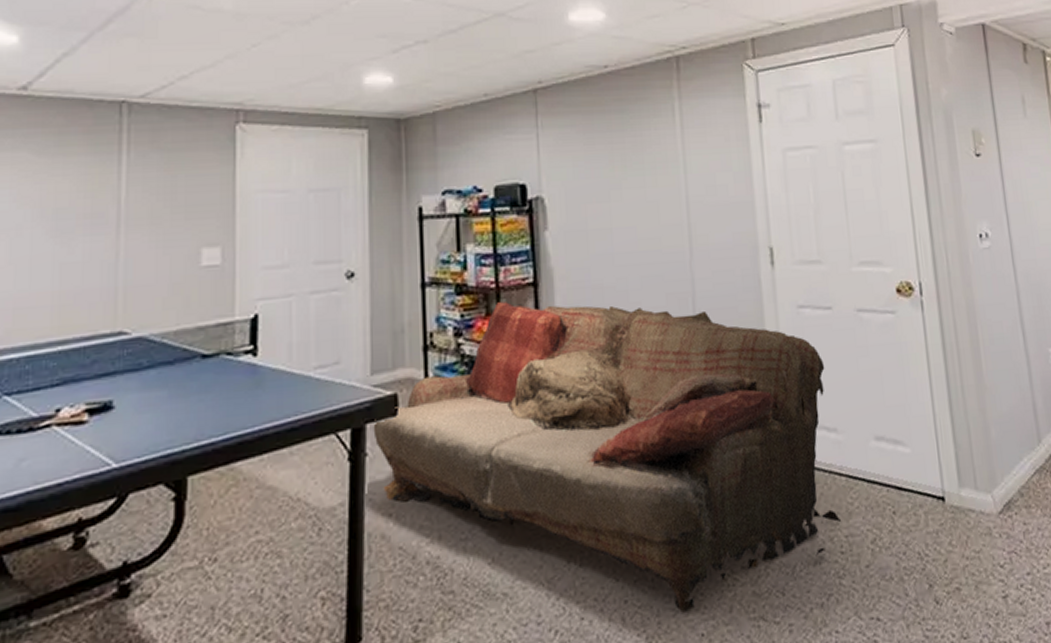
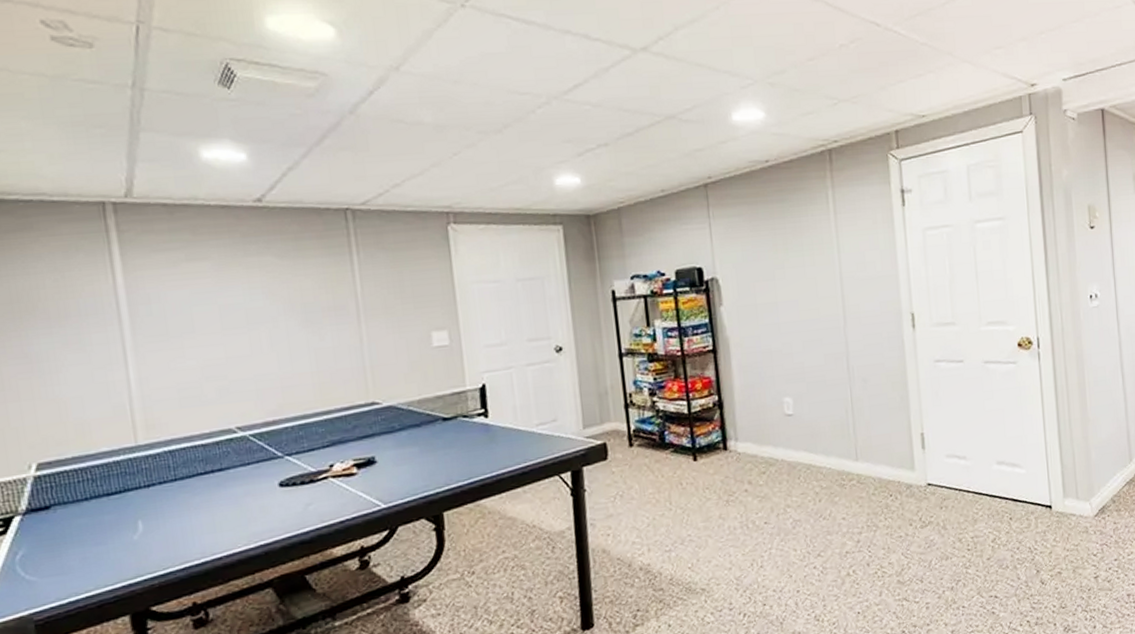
sofa: present [373,302,842,613] -> none [588,366,969,598]

